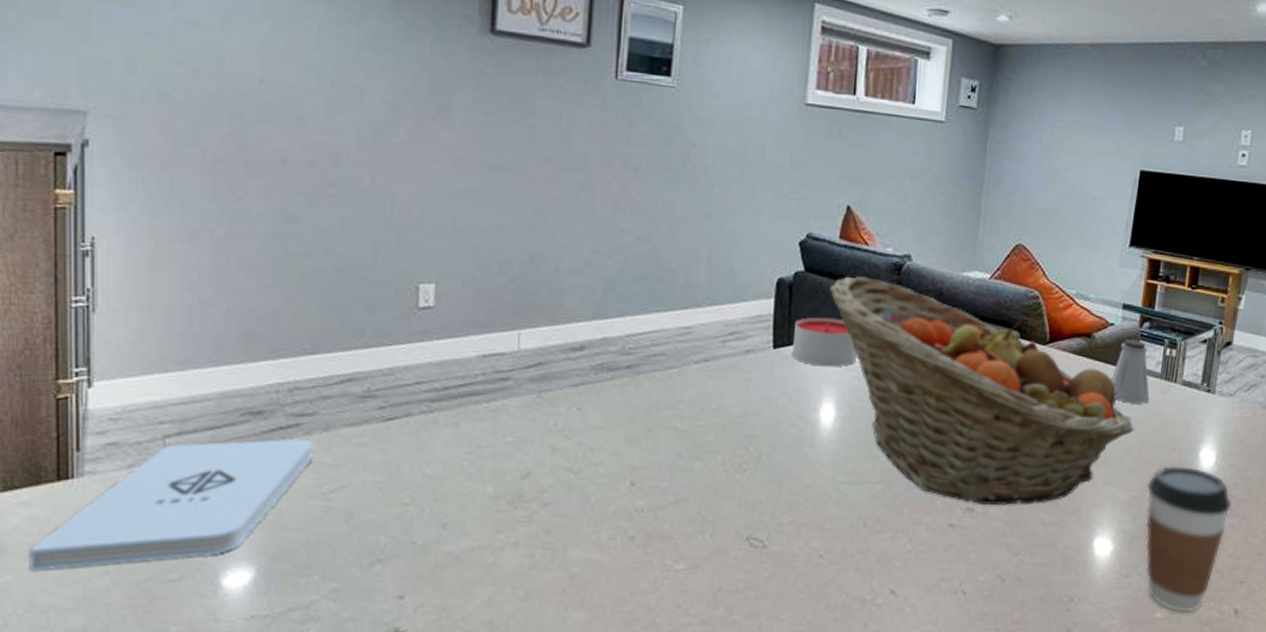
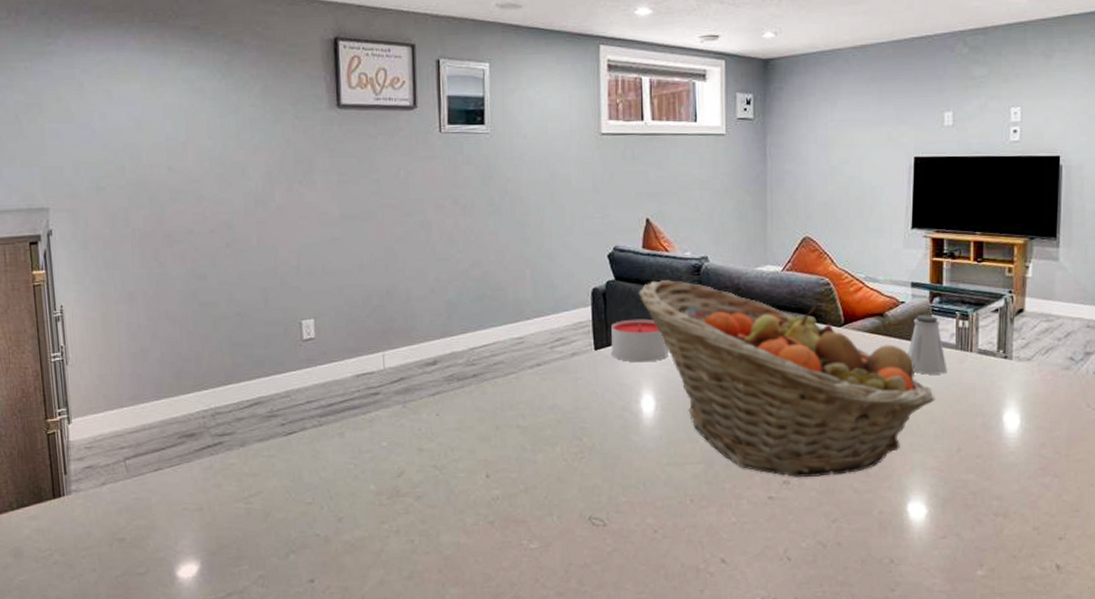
notepad: present [29,439,313,571] -> none [38,454,235,570]
coffee cup: present [1145,465,1232,612] -> none [953,429,1041,570]

